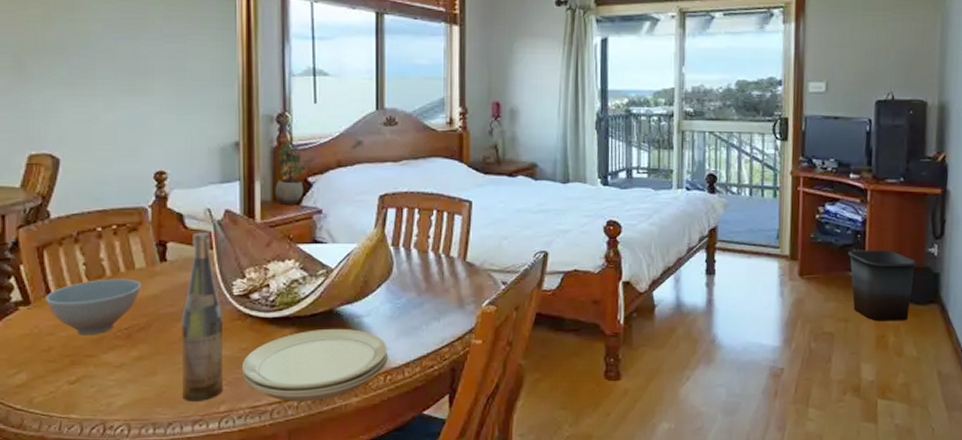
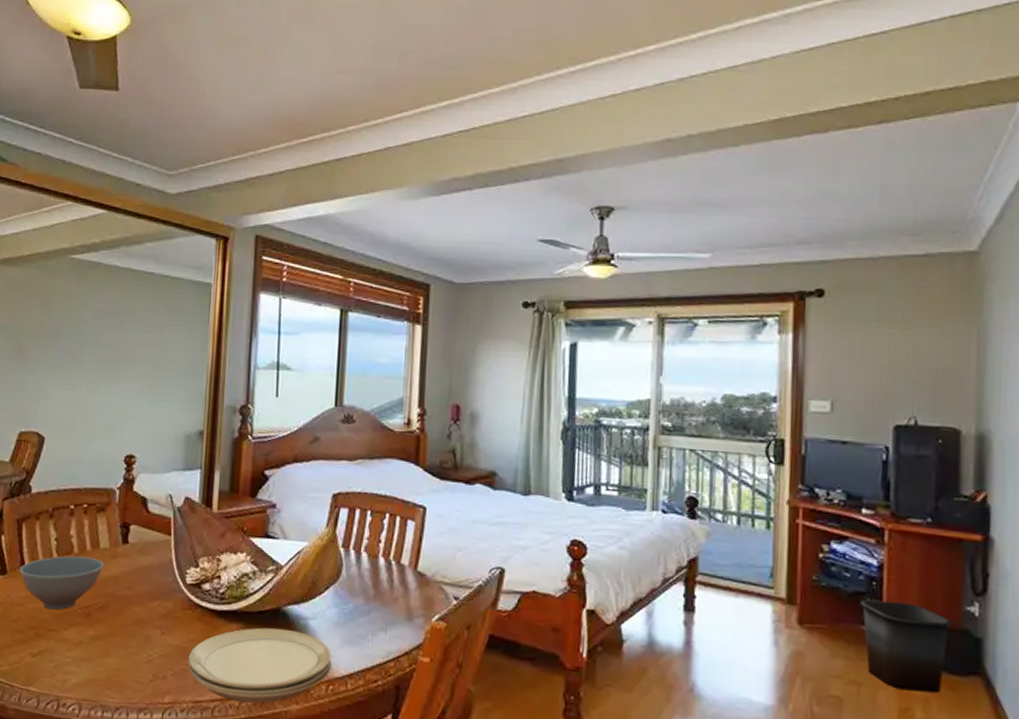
wine bottle: present [182,232,223,401] -> none [131,517,175,689]
potted plant: present [275,142,308,205] -> none [233,434,266,497]

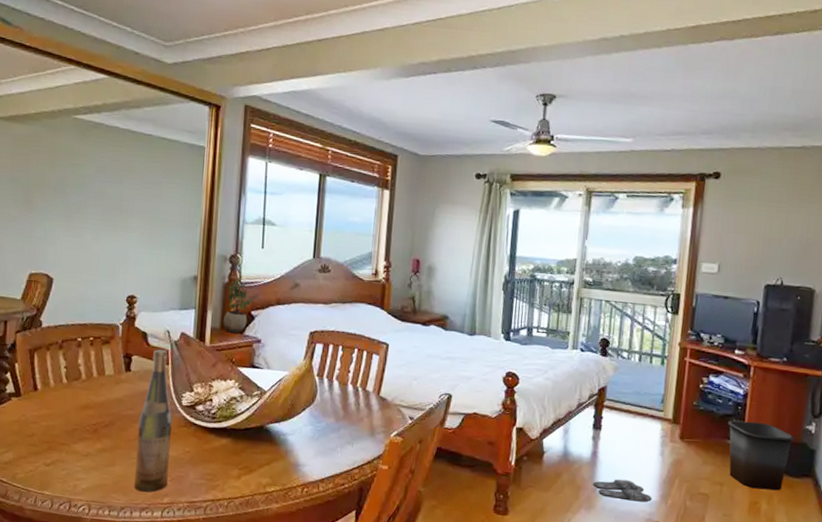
bowl: present [20,555,104,610] -> none [33,381,110,427]
wine bottle: none [131,517,175,689] -> present [134,349,172,492]
plate: present [188,627,333,704] -> none [184,442,307,503]
potted plant: none [233,434,266,497] -> present [223,280,253,334]
slippers: none [688,676,767,707] -> present [593,479,652,502]

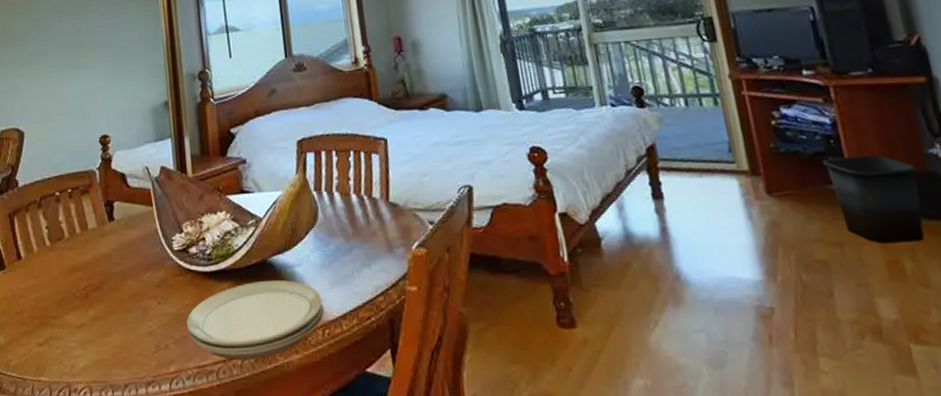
wine bottle: present [134,349,172,492] -> none [130,190,171,362]
plate: none [184,442,307,503] -> present [186,280,325,360]
potted plant: present [223,280,253,334] -> none [202,97,230,158]
slippers: present [593,479,652,502] -> none [673,257,755,285]

